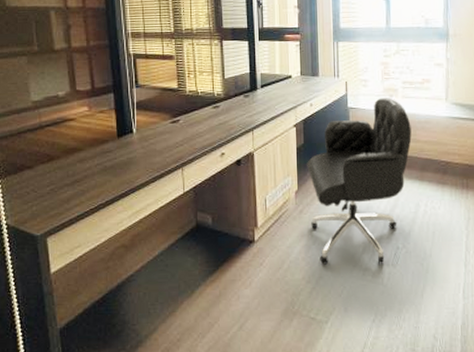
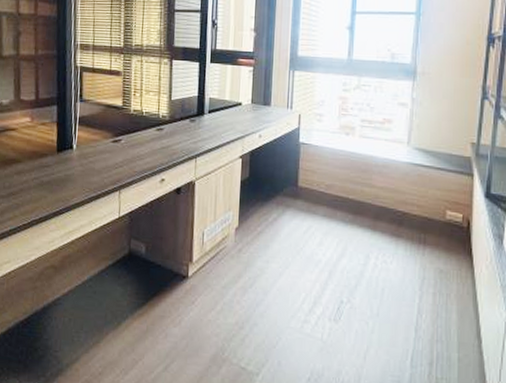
office chair: present [307,98,412,265] -> none [249,135,367,318]

